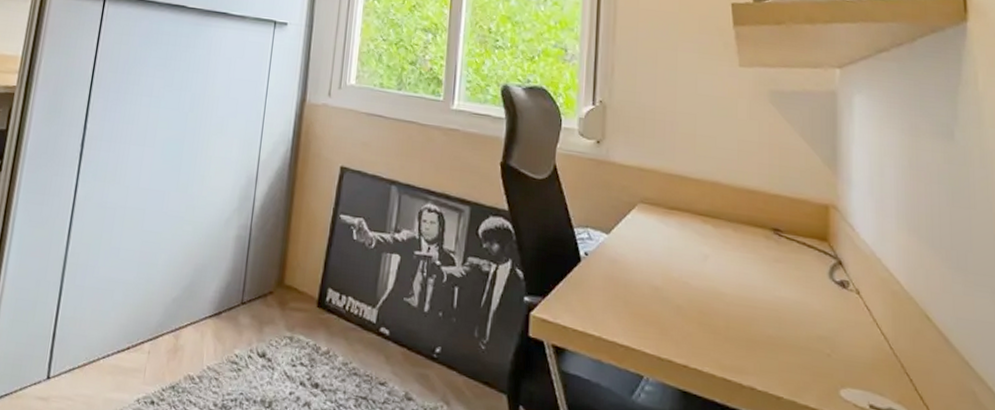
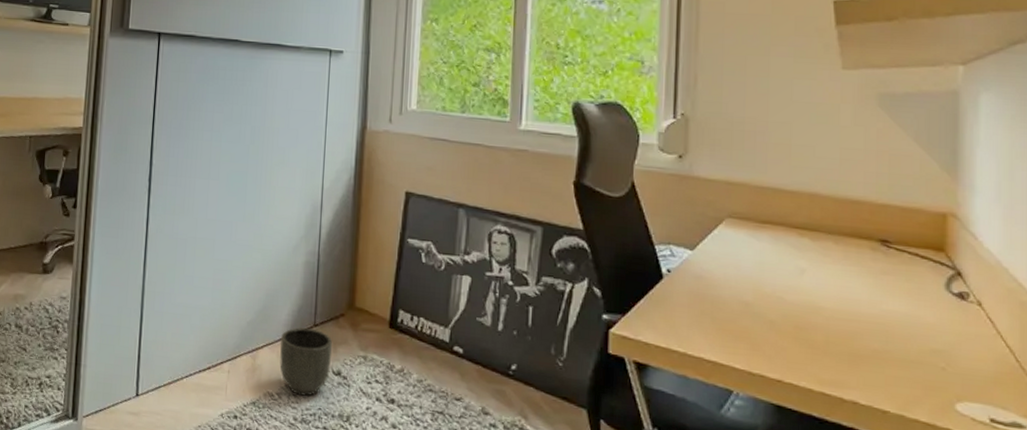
planter: none [203,305,260,380] -> present [279,327,333,396]

